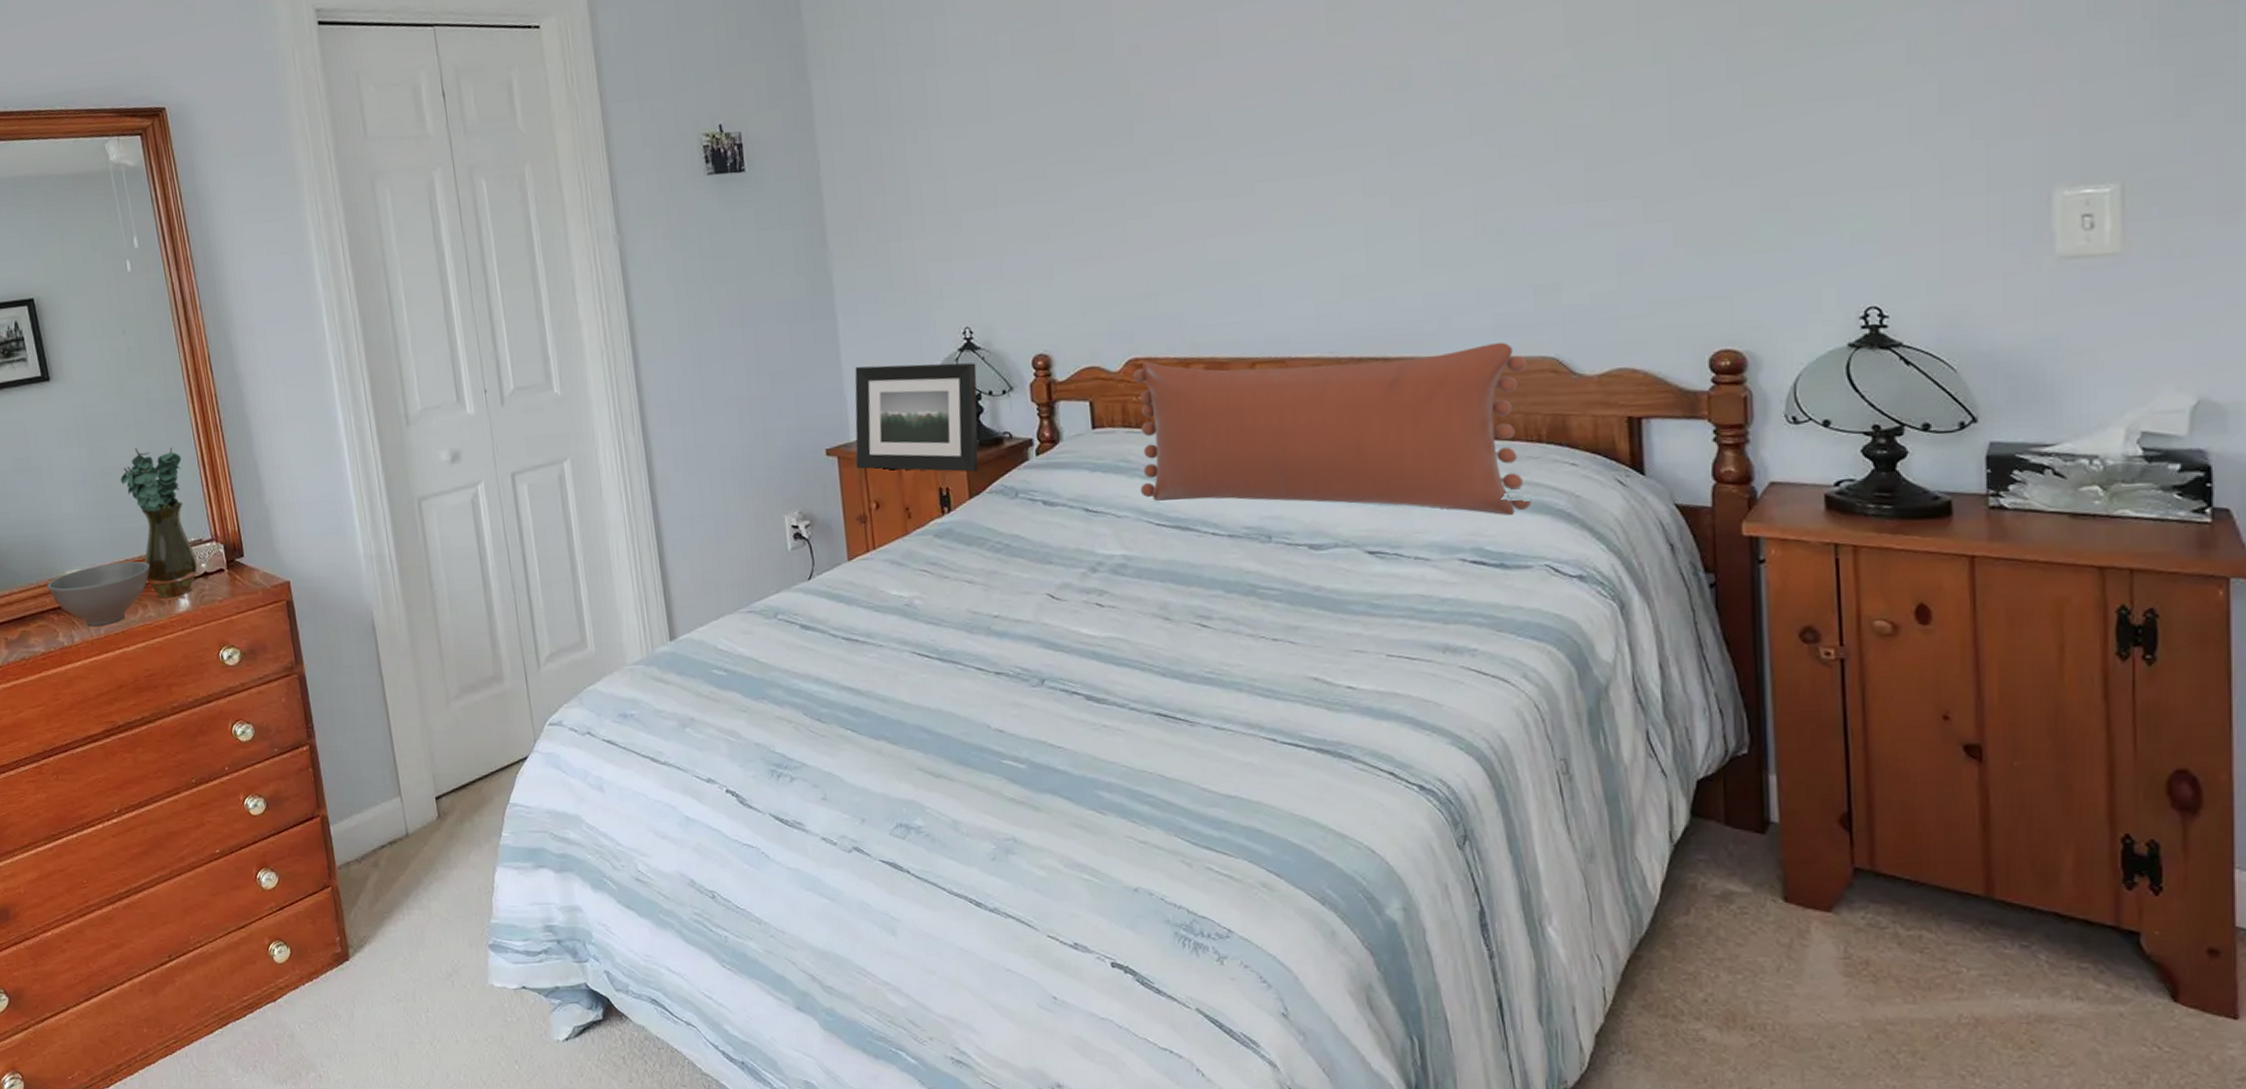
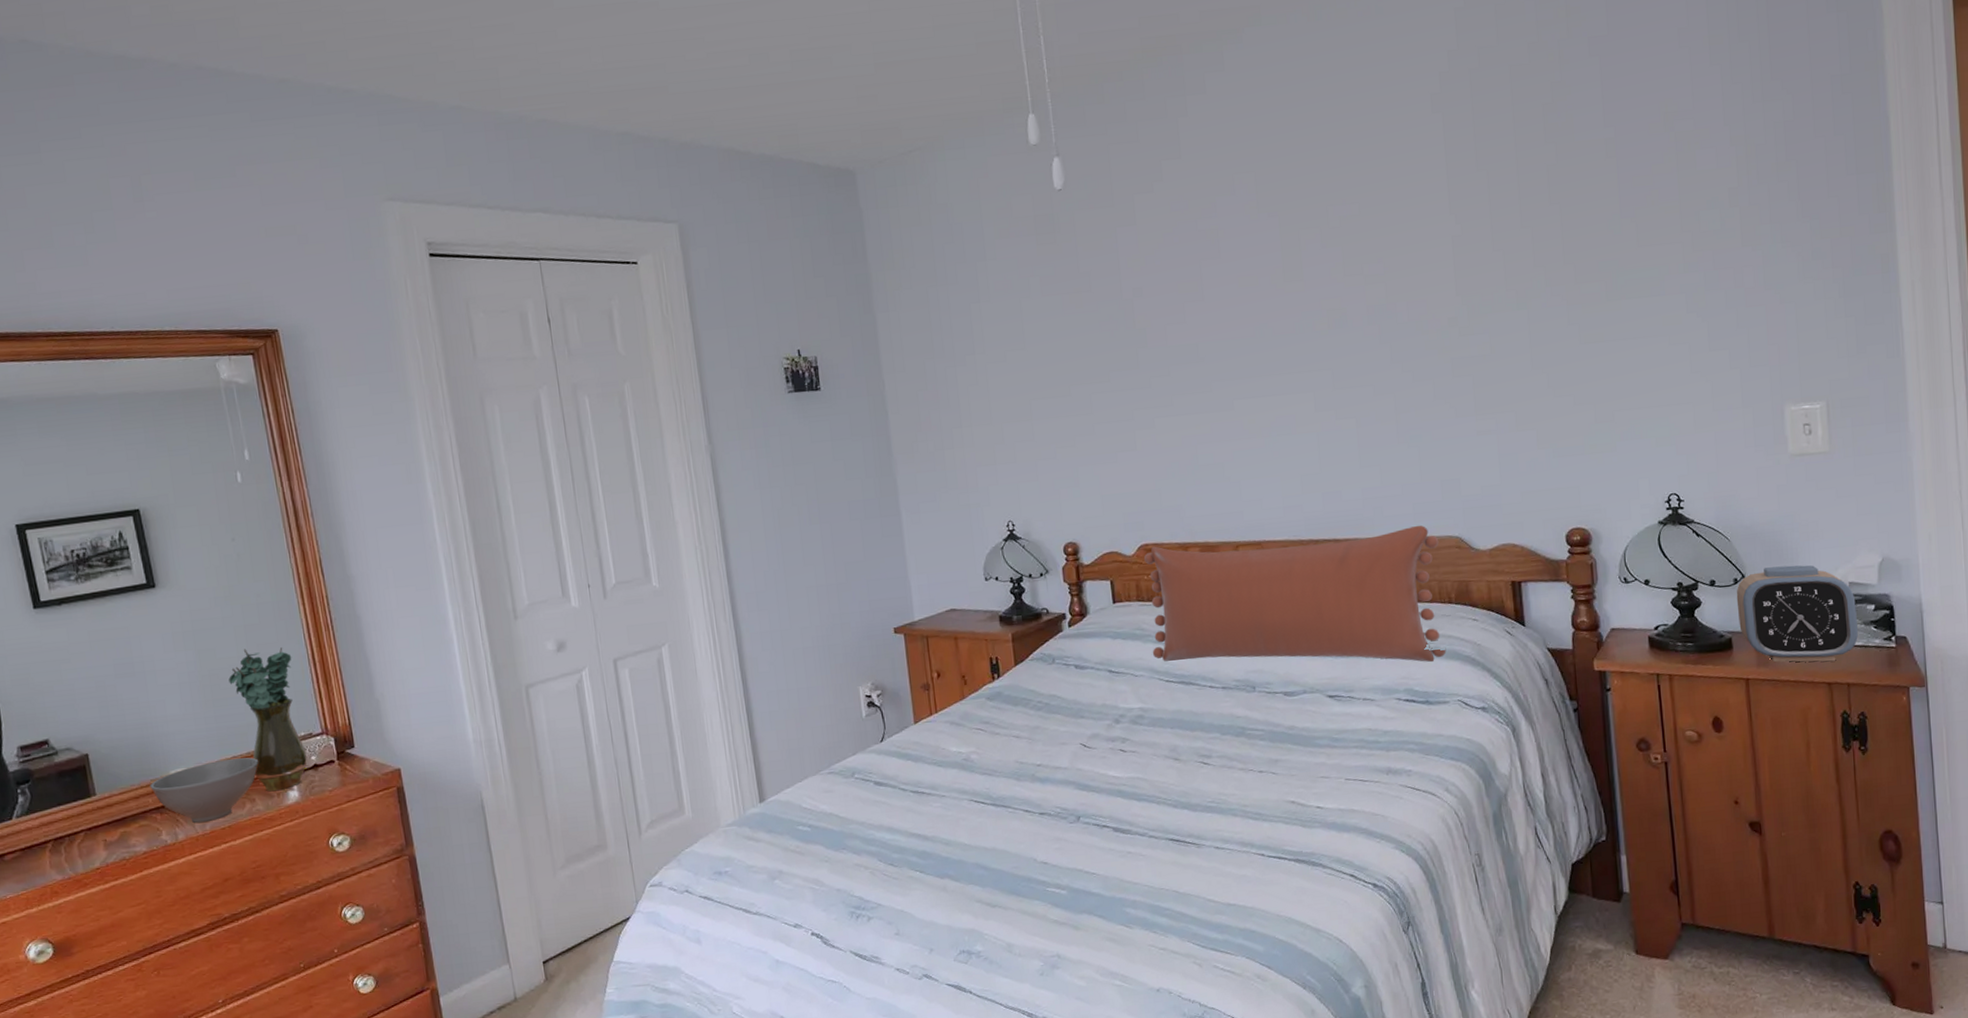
picture frame: present [854,363,978,472] -> none [917,550,1022,644]
alarm clock: none [1961,406,2153,539] -> present [1736,565,1859,663]

